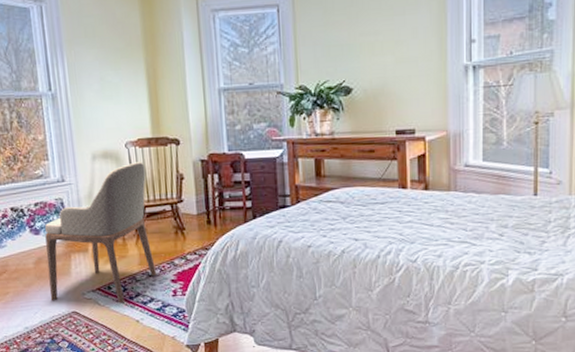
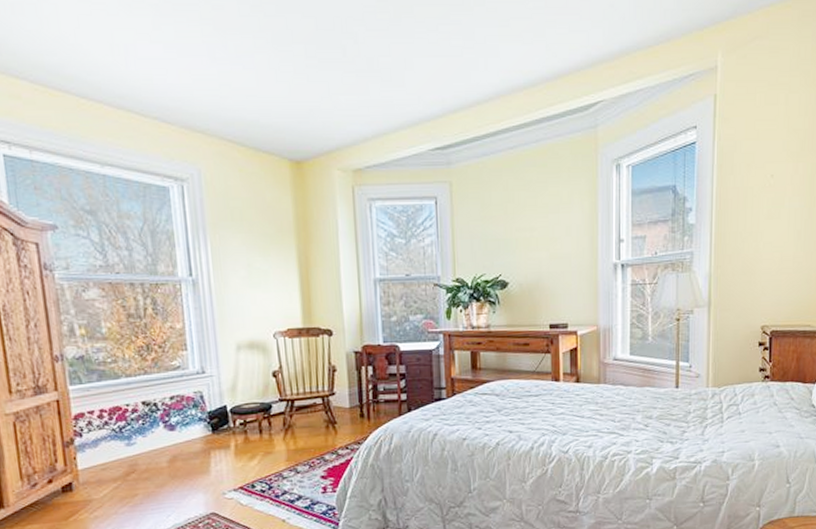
armchair: present [44,162,157,304] -> none [181,353,306,503]

